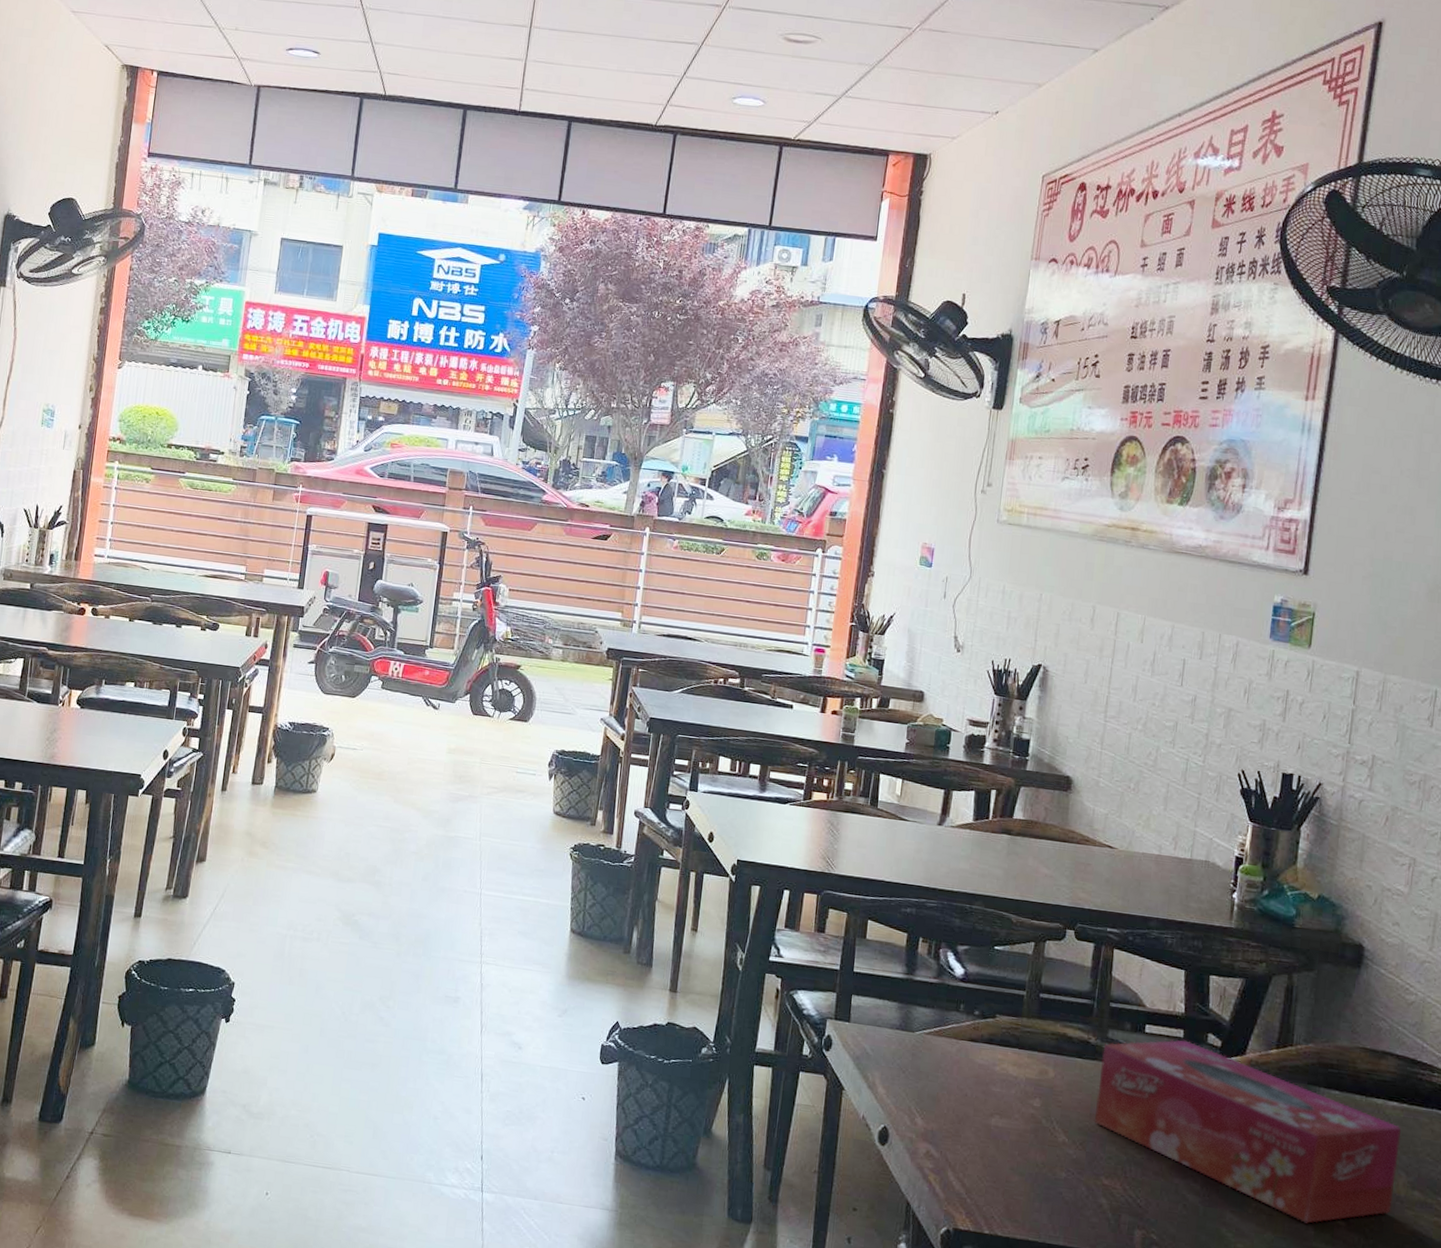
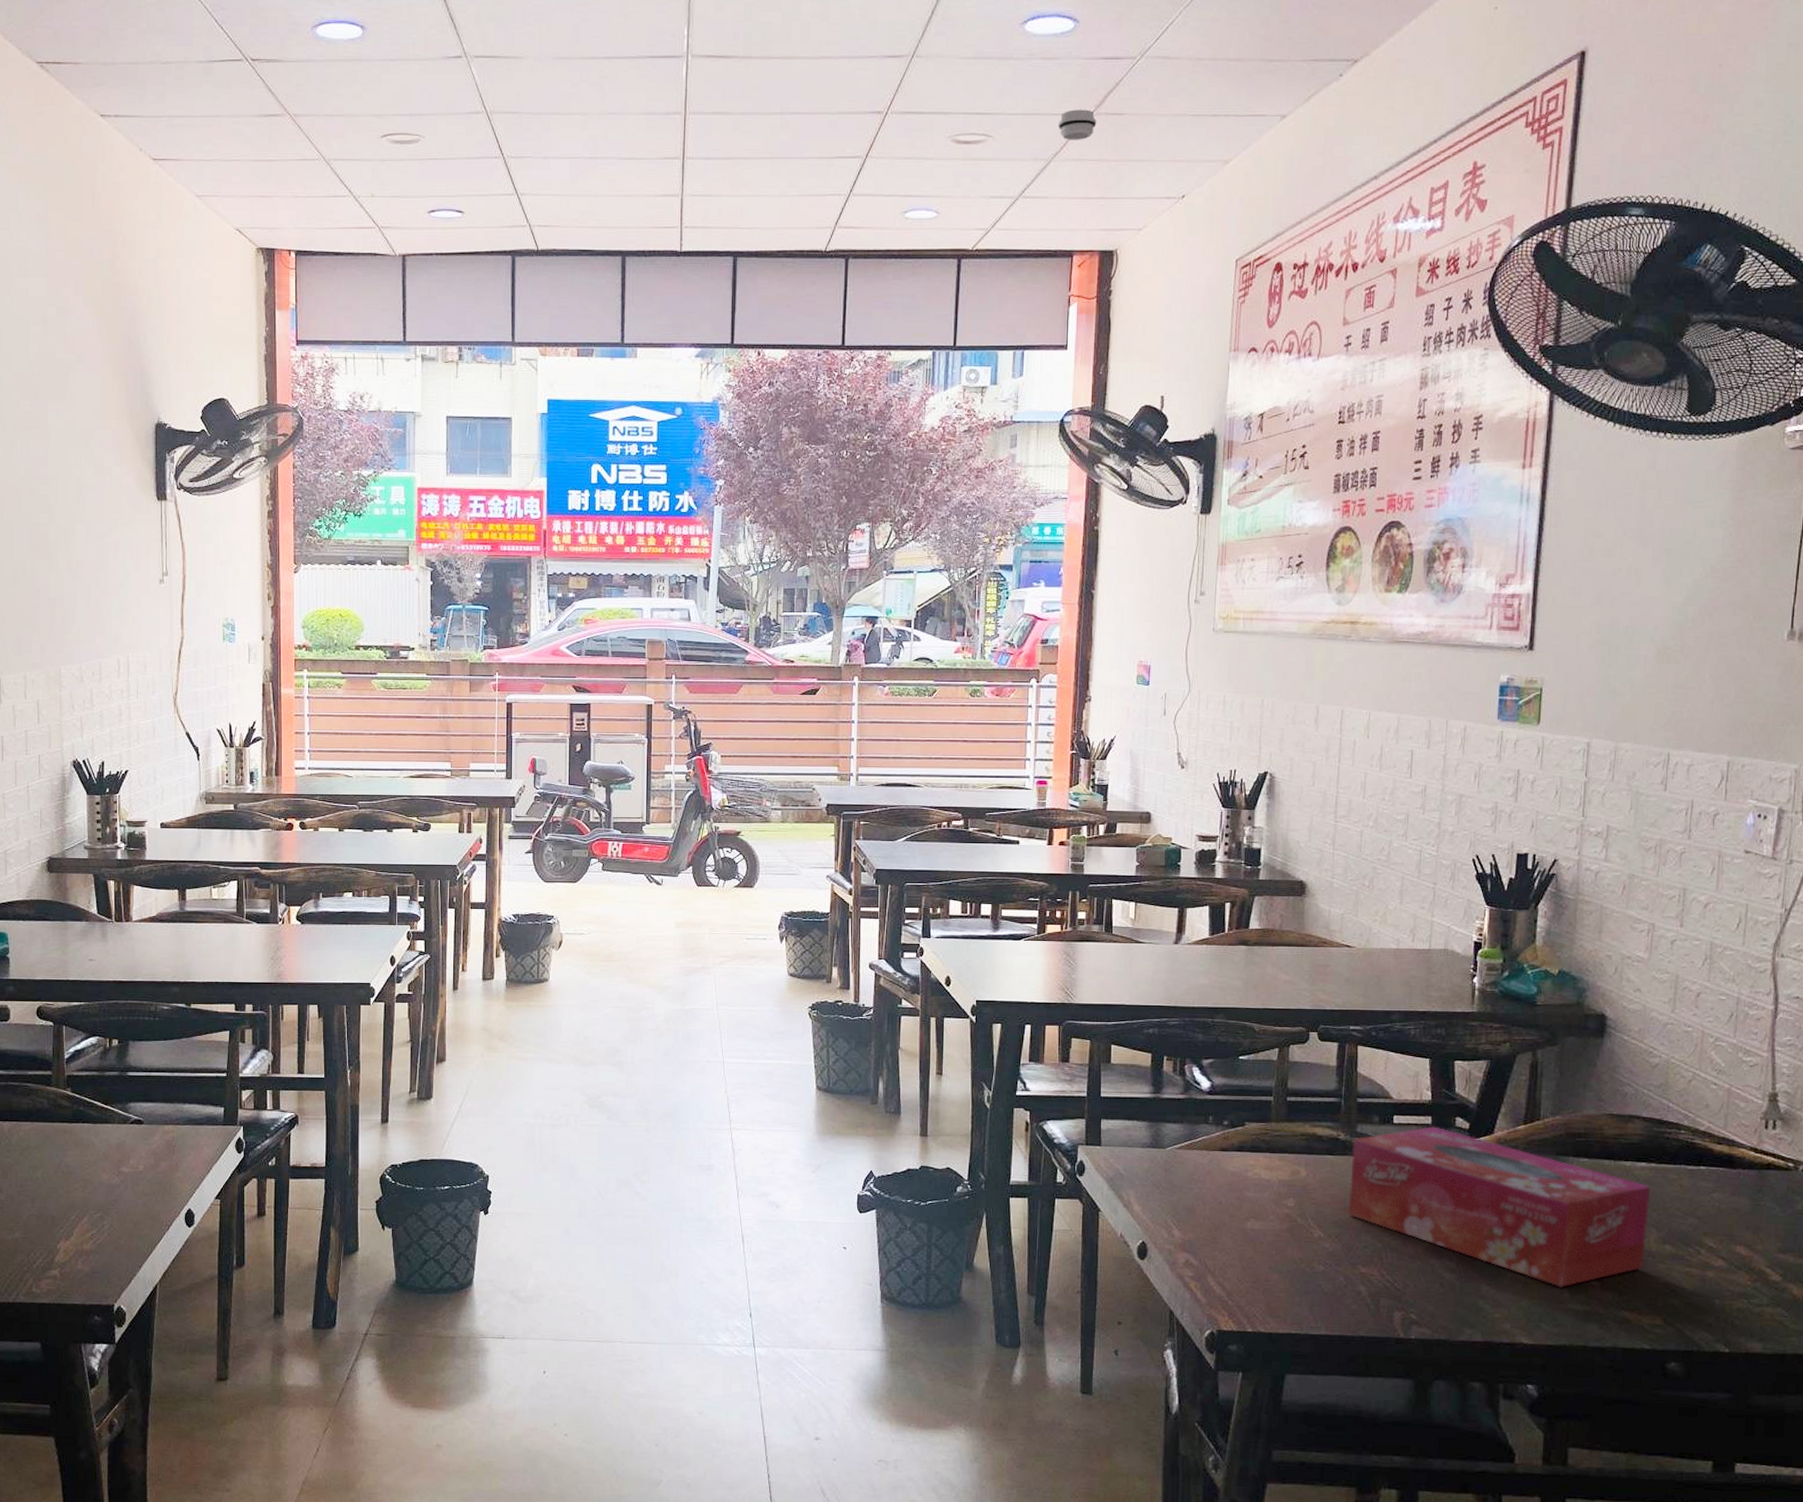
smoke detector: none [883,22,921,51] -> present [1058,109,1097,140]

